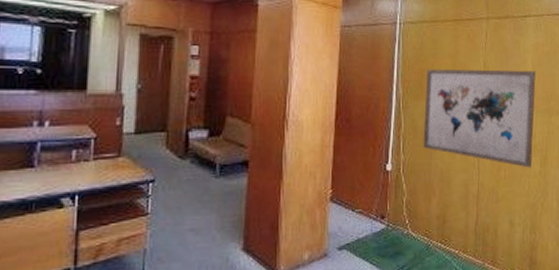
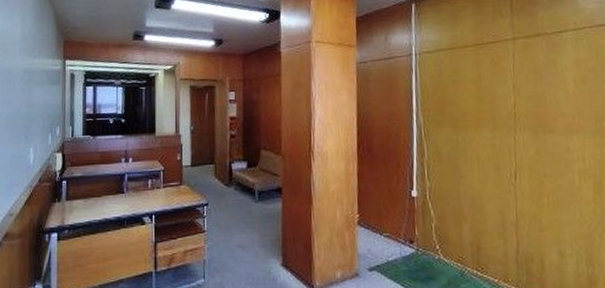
wall art: present [423,69,536,168] -> none [447,89,583,195]

